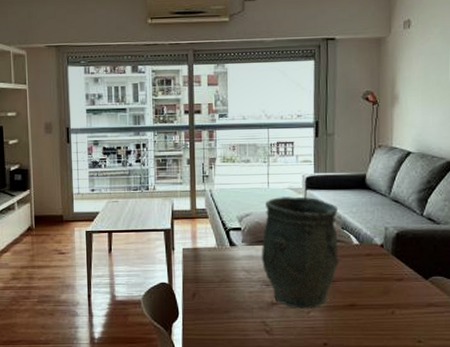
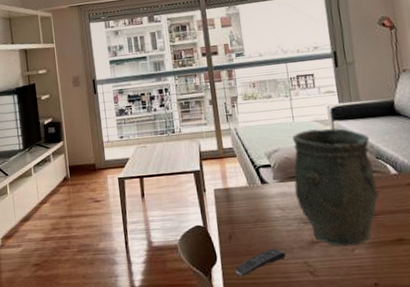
remote control: none [196,307,246,333] -> present [235,248,287,277]

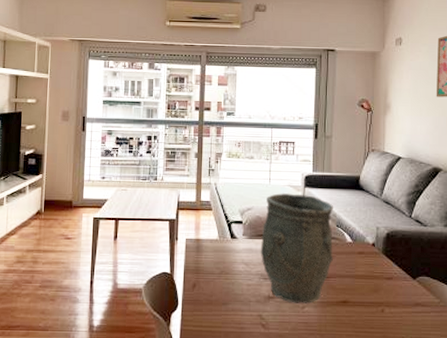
remote control: present [235,248,287,277] -> none [194,299,243,325]

